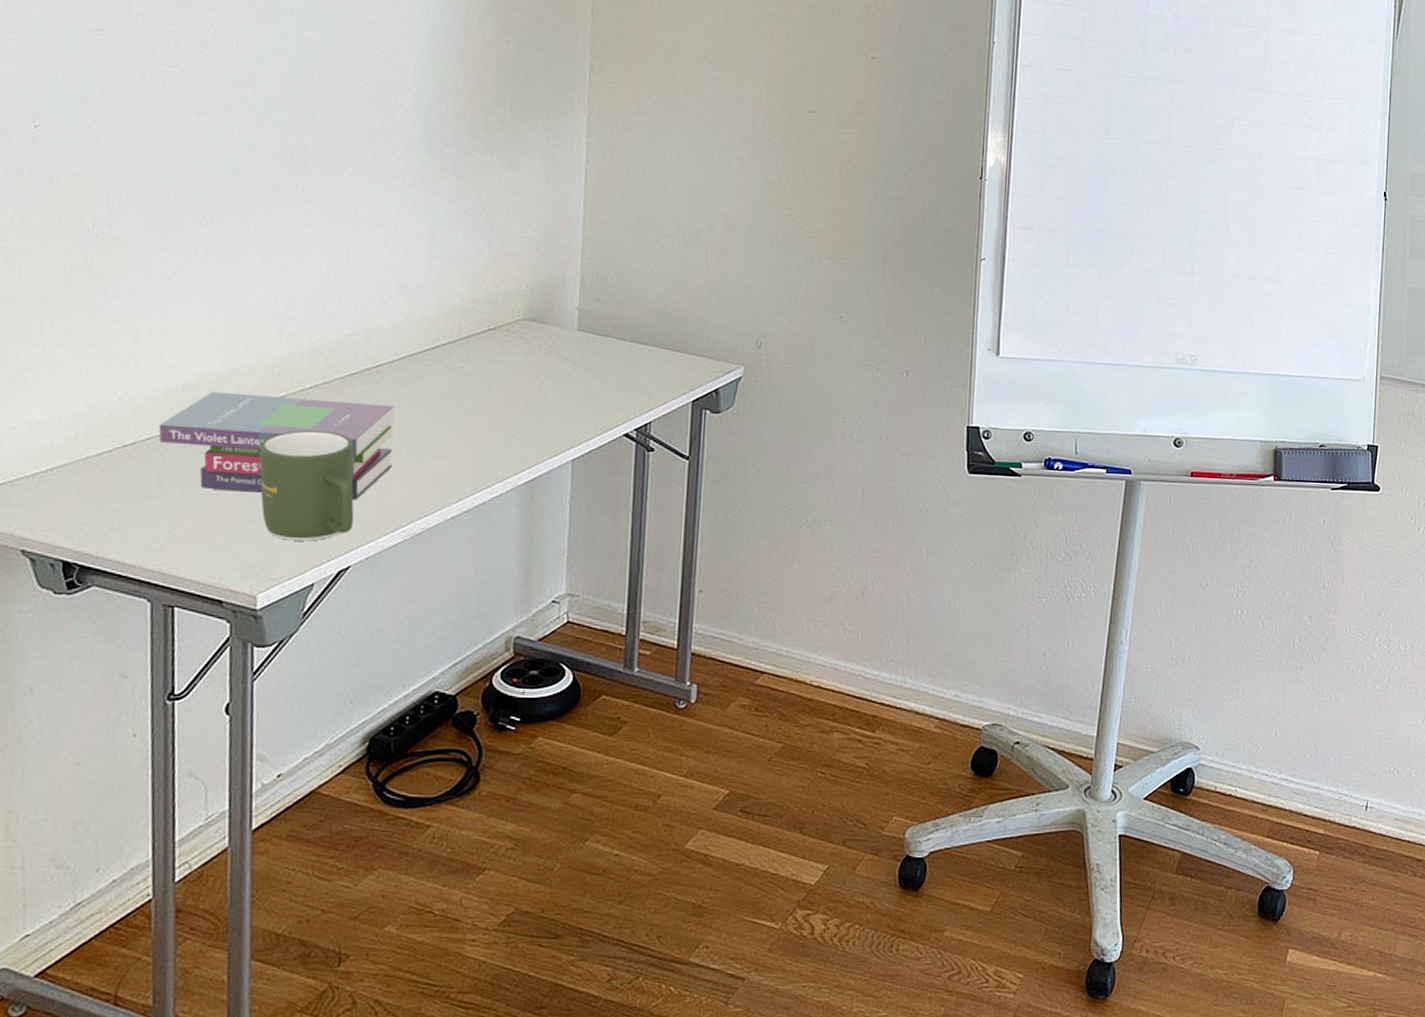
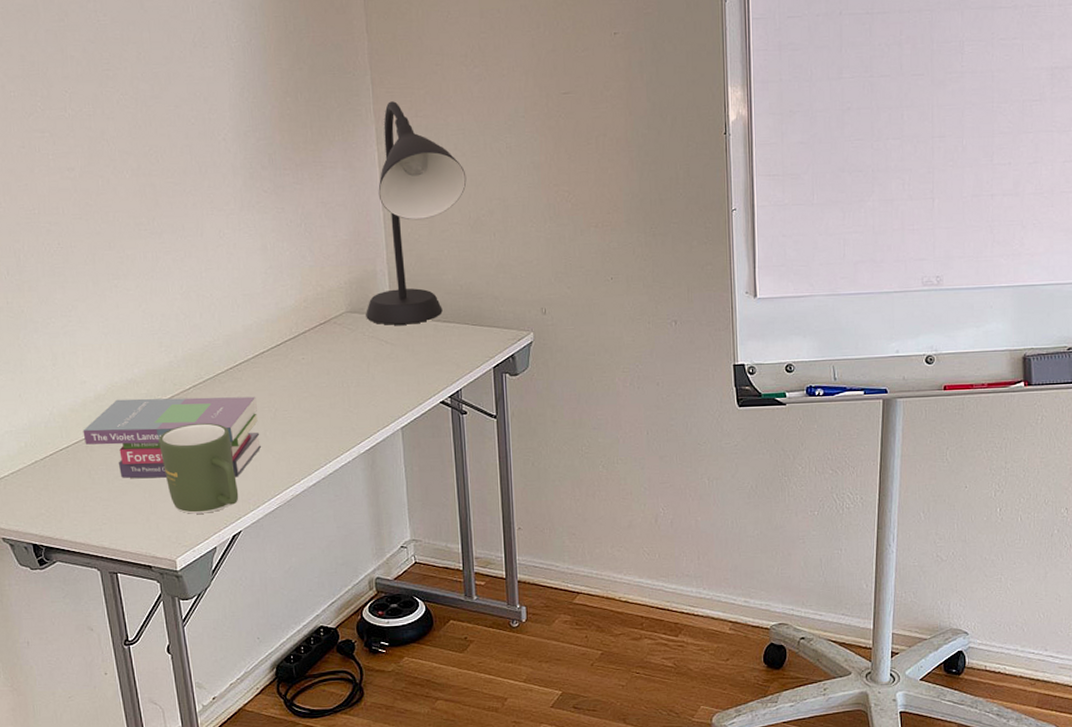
desk lamp: none [546,92,687,342] -> present [366,101,467,325]

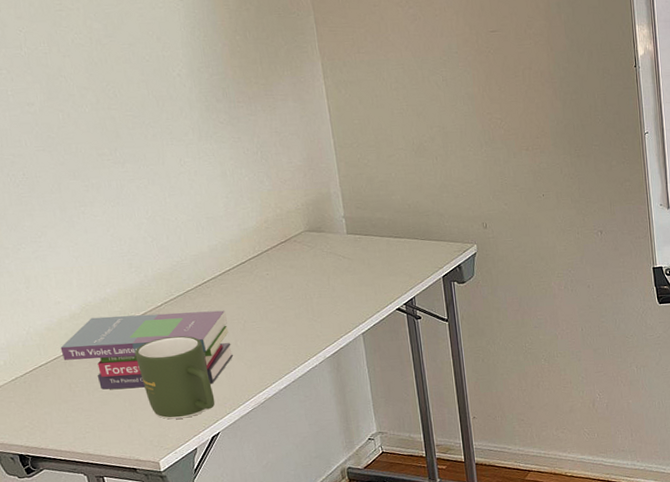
desk lamp: present [366,101,467,325] -> none [323,39,409,242]

